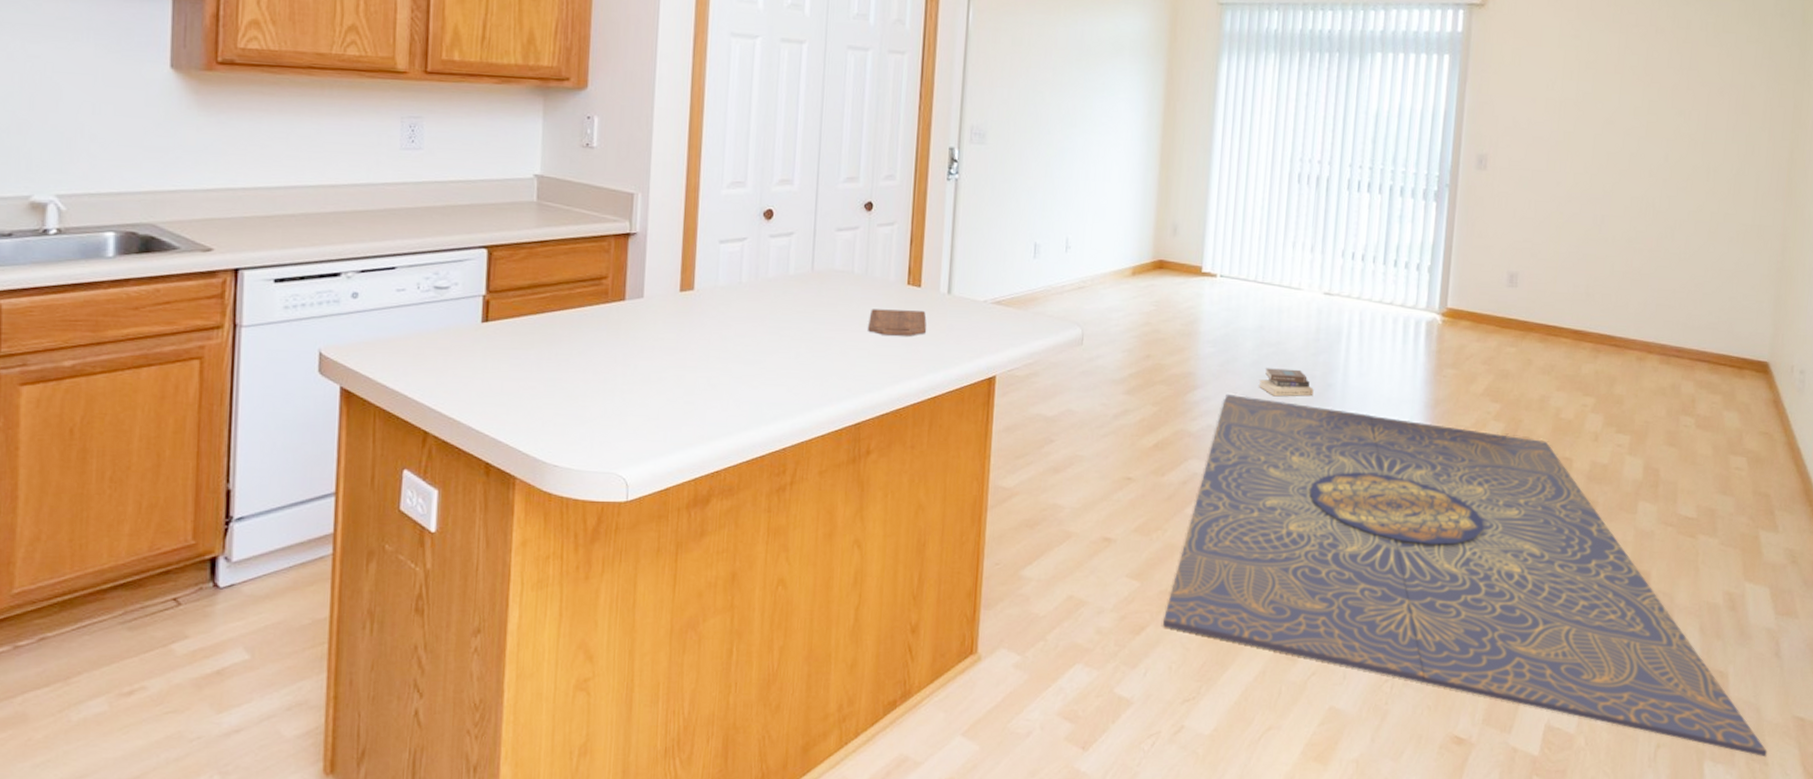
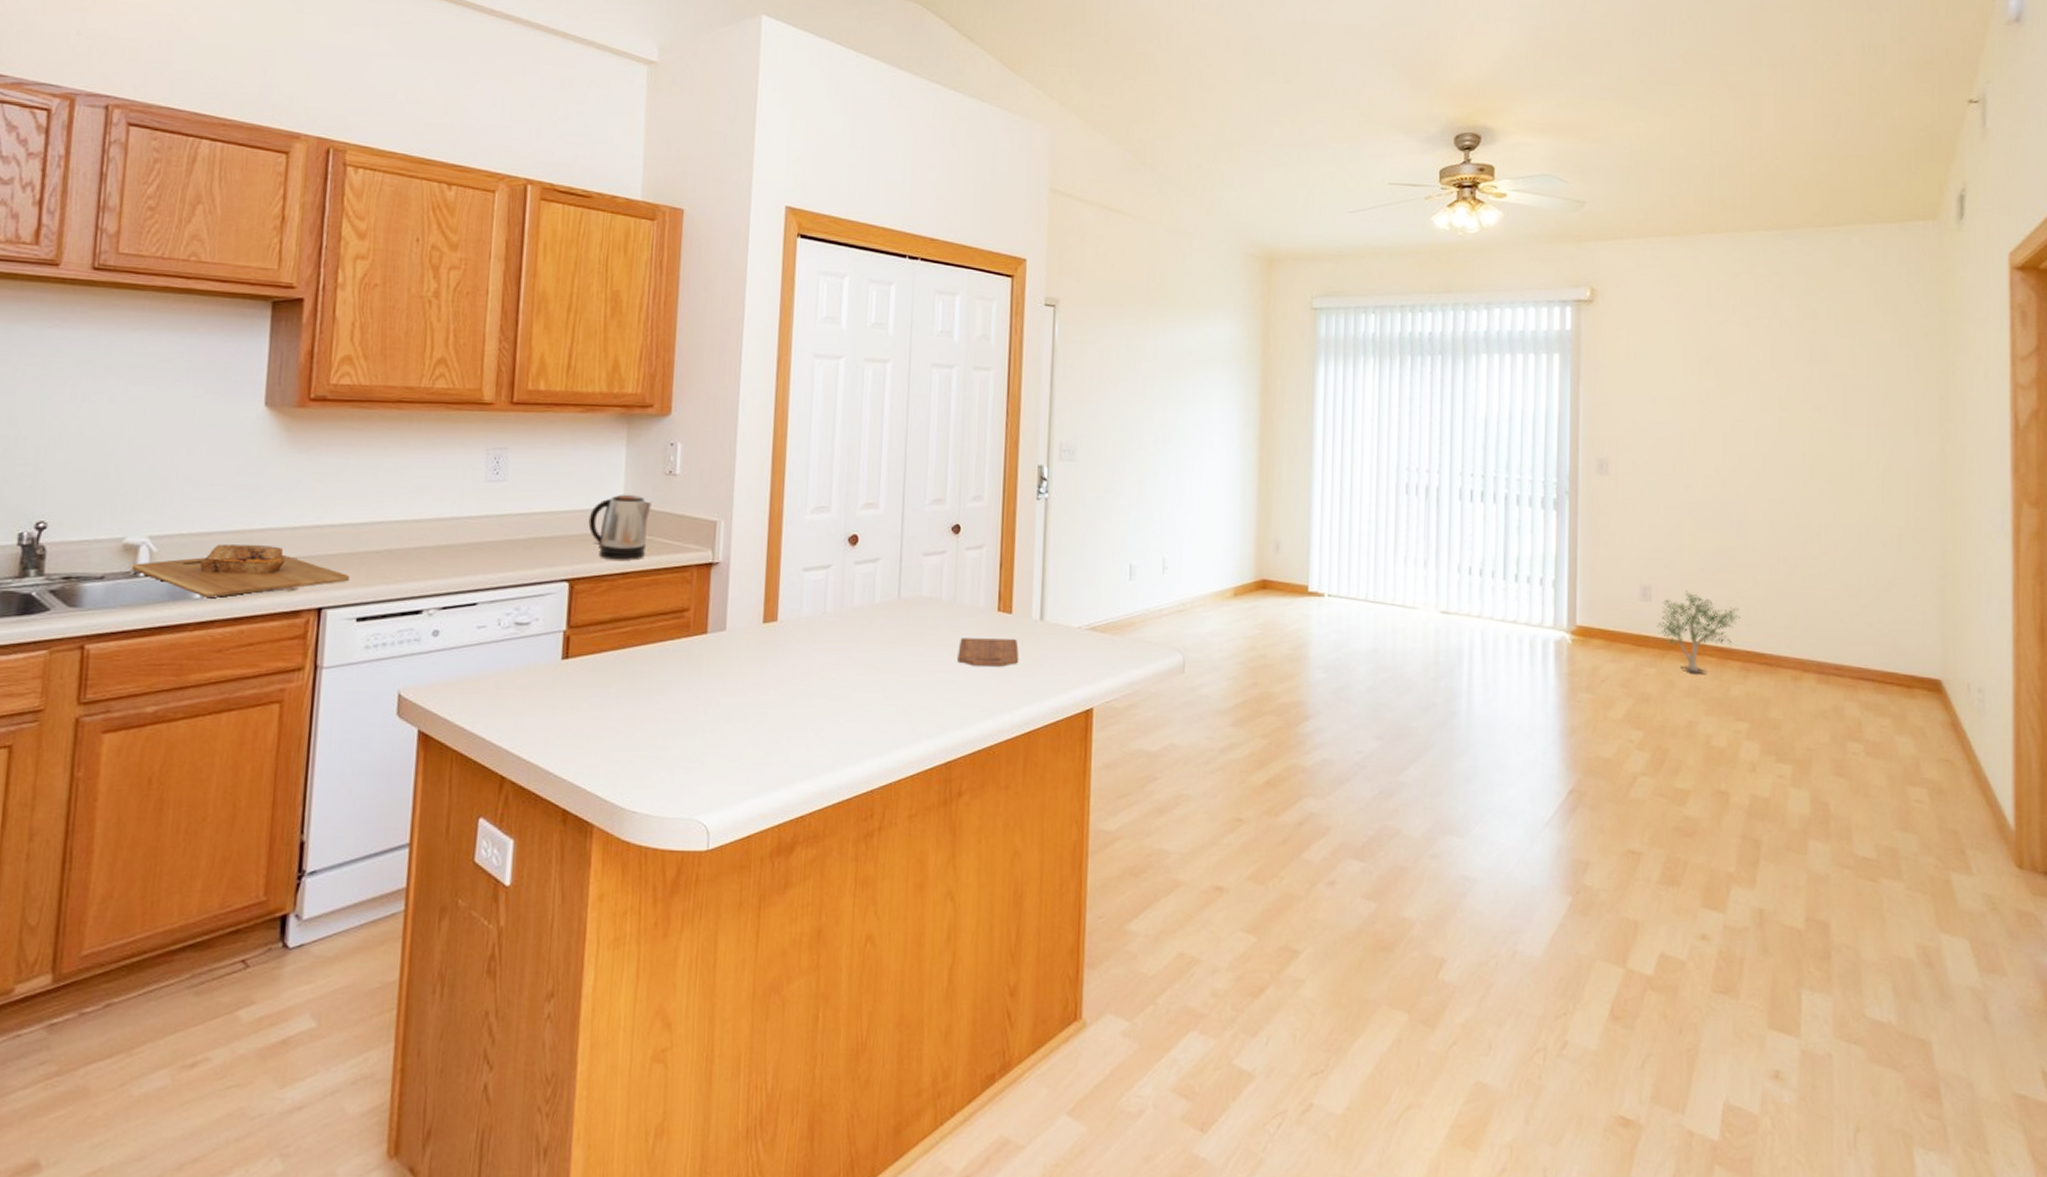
cutting board: none [40,204,265,258] -> present [131,544,349,599]
kettle: none [506,165,569,230] -> present [588,494,651,561]
area rug: present [1163,393,1767,757] -> none [1284,724,1987,1144]
books: present [1259,368,1314,397] -> none [1376,695,1436,727]
potted tree: none [1519,278,1596,353] -> present [1656,590,1741,673]

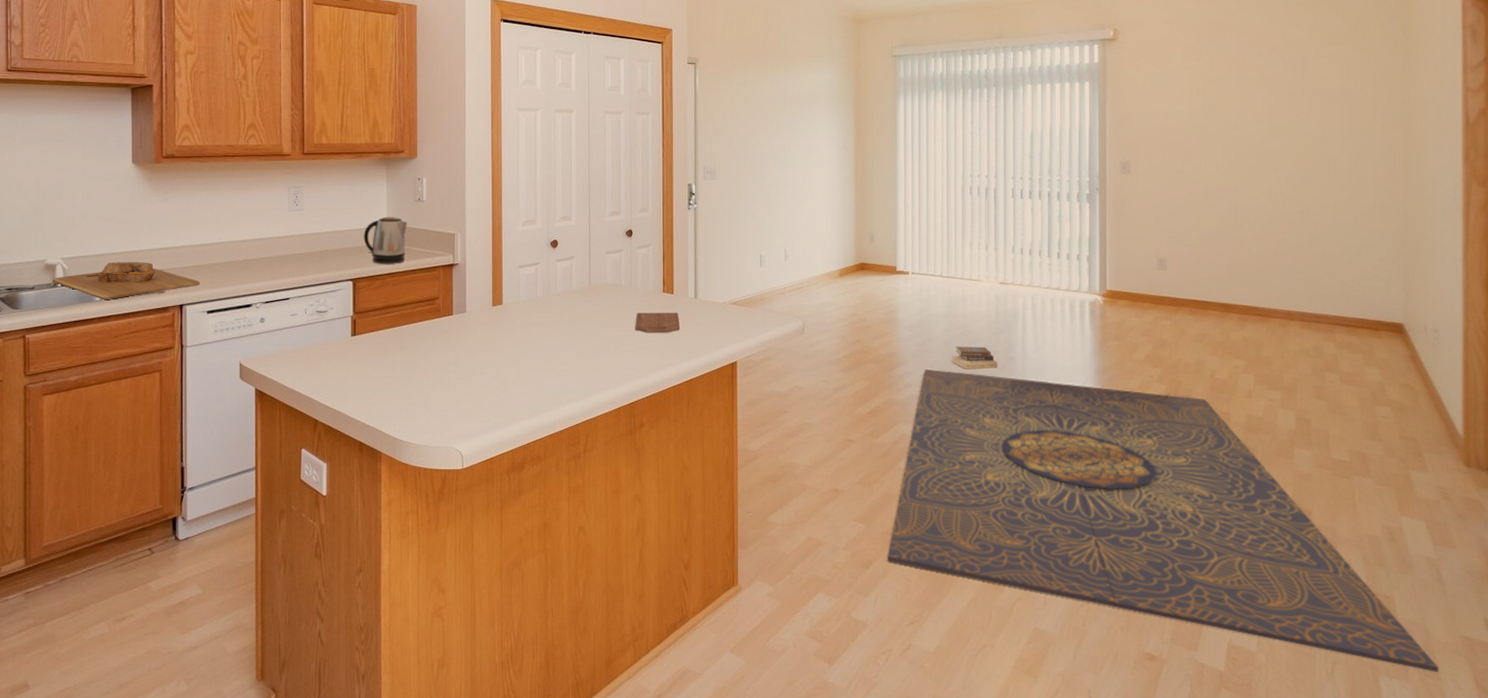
area rug: none [1284,724,1987,1144] -> present [888,368,1439,673]
books: none [1376,695,1436,727] -> present [952,346,998,370]
potted tree: present [1656,590,1741,673] -> none [1170,260,1238,324]

